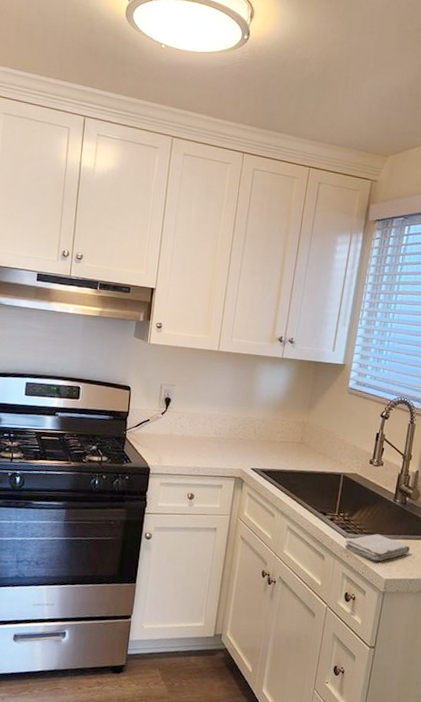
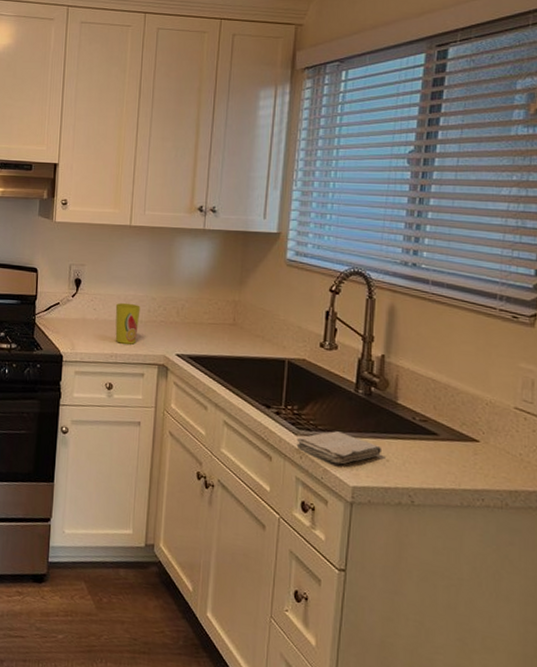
cup: none [198,421,223,459] -> present [115,302,141,345]

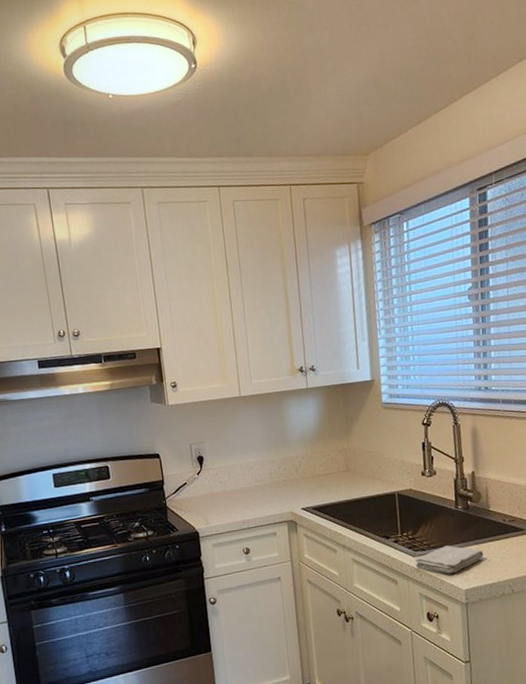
cup: present [115,302,141,345] -> none [239,470,264,509]

